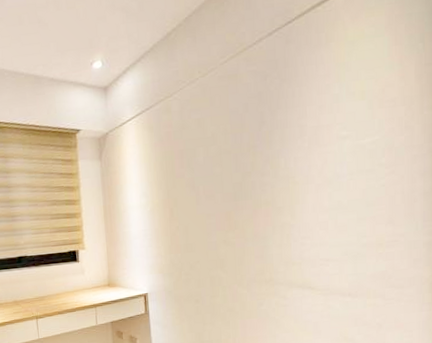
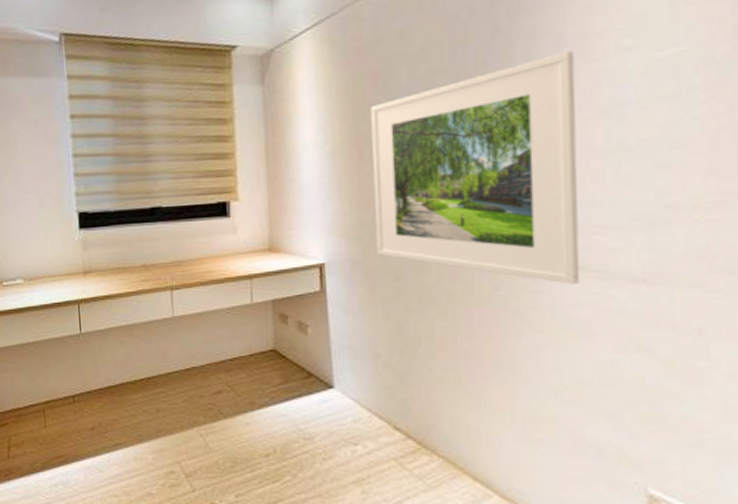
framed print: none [178,138,312,299] -> present [370,51,580,284]

